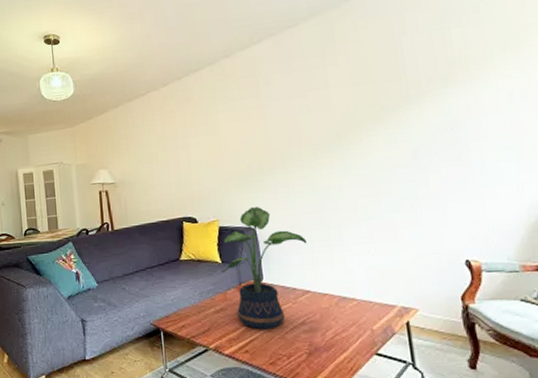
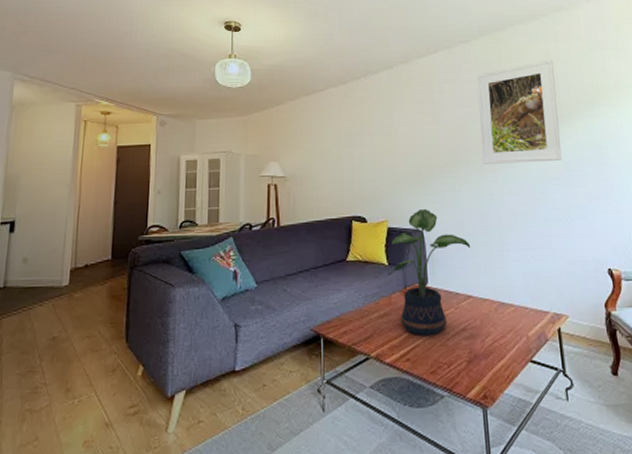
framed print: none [308,35,409,157] -> present [477,60,562,164]

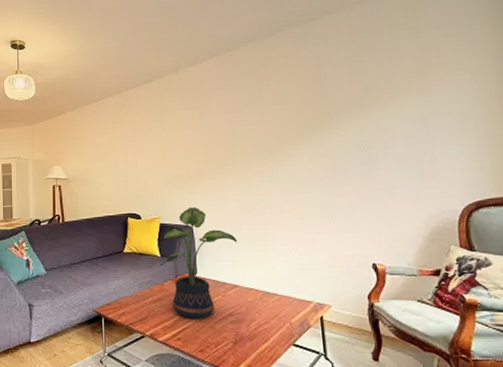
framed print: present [477,60,562,164] -> none [245,64,329,166]

